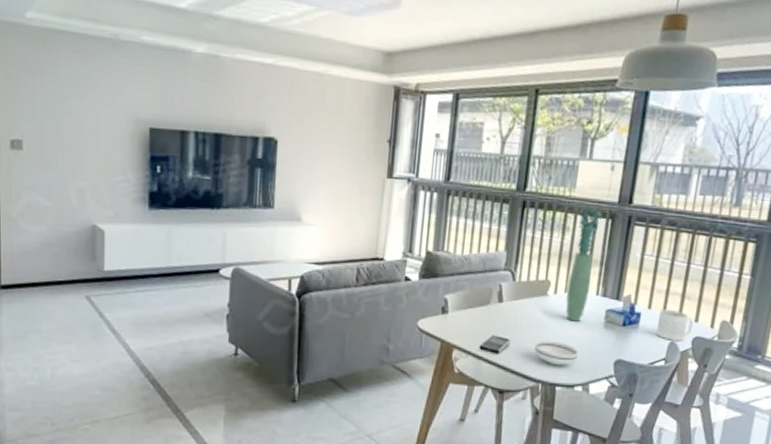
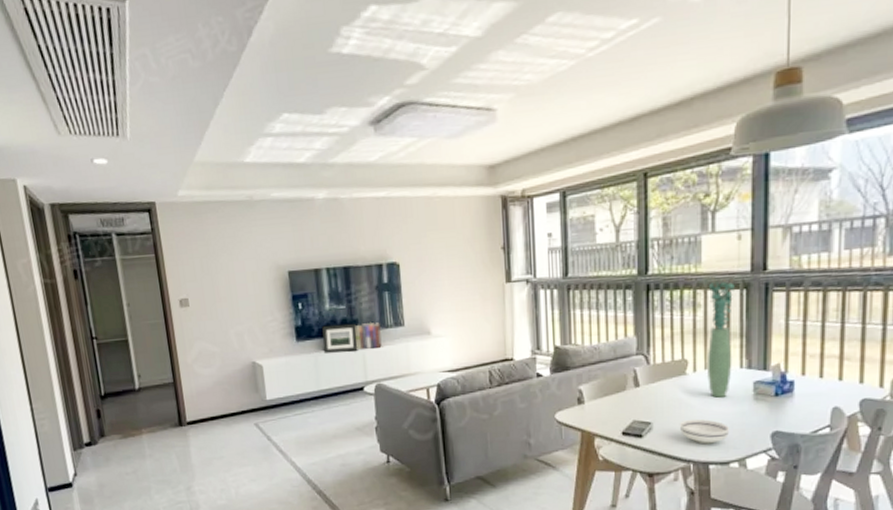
picture frame: none [179,195,220,228] -> present [322,323,358,353]
books: none [217,199,247,230] -> present [355,322,382,350]
mug: present [656,309,693,342] -> none [816,373,857,407]

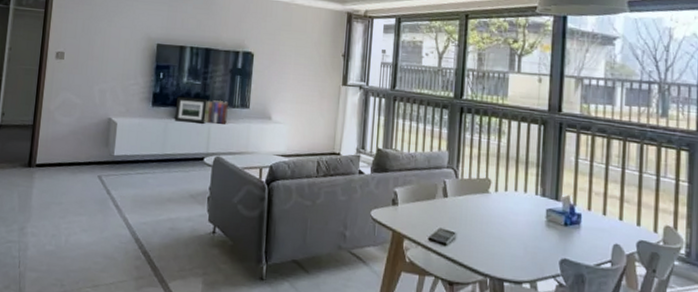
bowl: present [679,418,730,444] -> none [479,235,524,262]
vase: present [706,276,735,398] -> none [506,110,534,219]

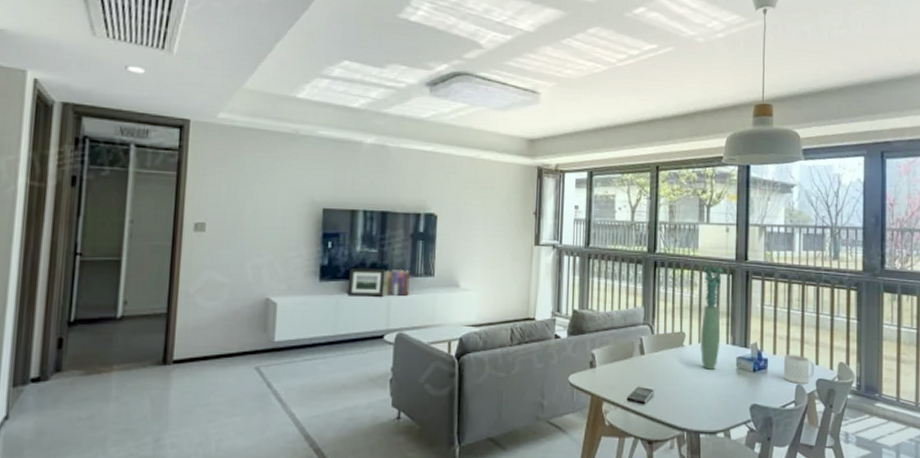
vase: none [506,110,534,219] -> present [699,261,723,370]
mug: none [599,211,635,245] -> present [784,354,814,385]

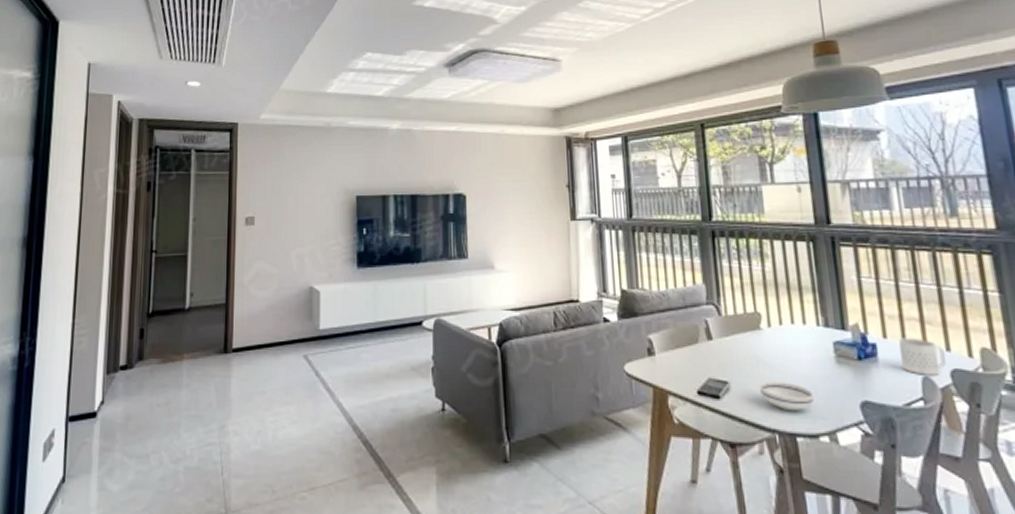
picture frame: present [347,267,385,297] -> none [383,252,419,282]
books: present [382,270,410,297] -> none [417,253,444,281]
bowl: none [676,388,718,414] -> present [758,380,815,412]
vase: present [699,261,723,370] -> none [775,227,809,357]

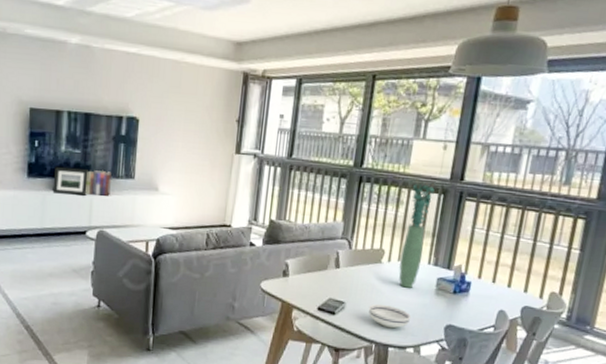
picture frame: none [383,252,419,282] -> present [52,166,88,196]
books: none [417,253,444,281] -> present [85,170,112,197]
vase: none [775,227,809,357] -> present [398,178,435,288]
mug: present [899,337,946,377] -> none [486,279,522,310]

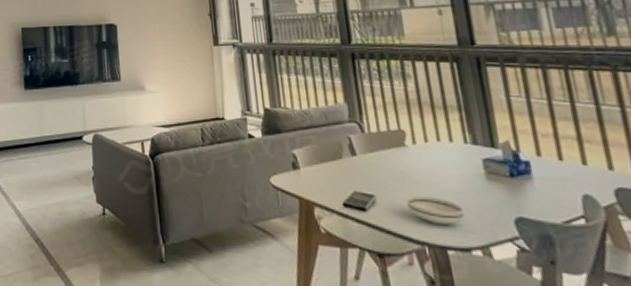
picture frame: present [52,166,88,196] -> none [47,76,79,102]
books: present [85,170,112,197] -> none [76,76,100,101]
vase: present [398,178,435,288] -> none [416,48,456,174]

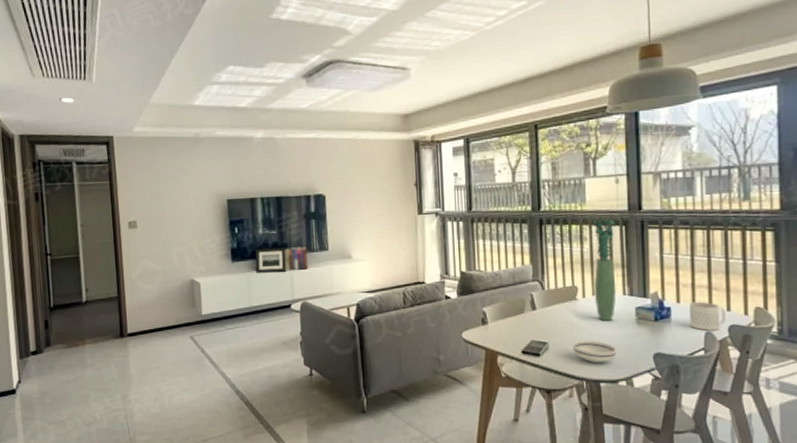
picture frame: none [47,76,79,102] -> present [255,246,287,273]
books: none [76,76,100,101] -> present [284,247,308,271]
vase: none [416,48,456,174] -> present [593,214,617,321]
mug: none [555,155,609,195] -> present [690,301,726,332]

